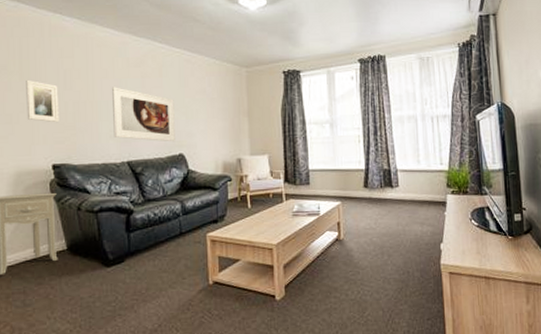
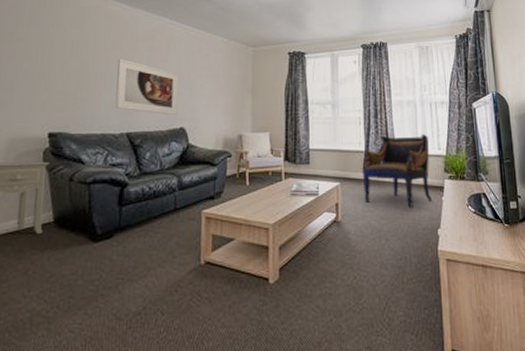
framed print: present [26,81,59,123] -> none [28,48,64,91]
armchair: none [363,149,435,225] -> present [362,134,433,209]

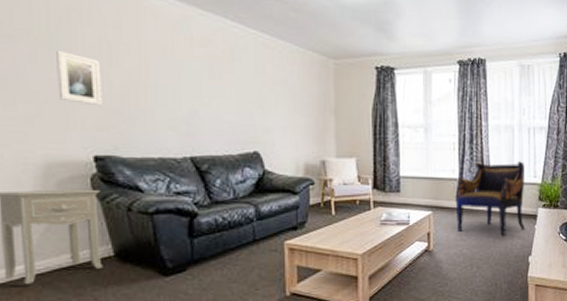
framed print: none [28,48,64,91] -> present [56,51,102,106]
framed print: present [115,59,180,116] -> none [170,68,249,138]

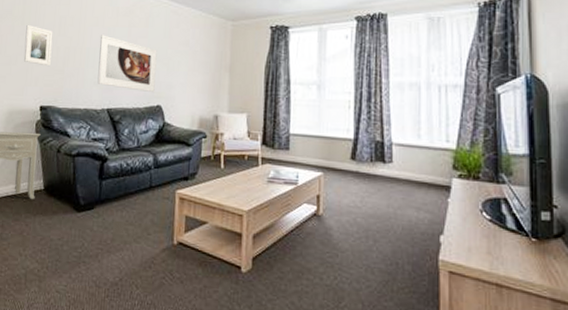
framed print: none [170,68,249,138] -> present [97,35,157,93]
armchair: present [455,161,526,237] -> none [349,122,436,209]

